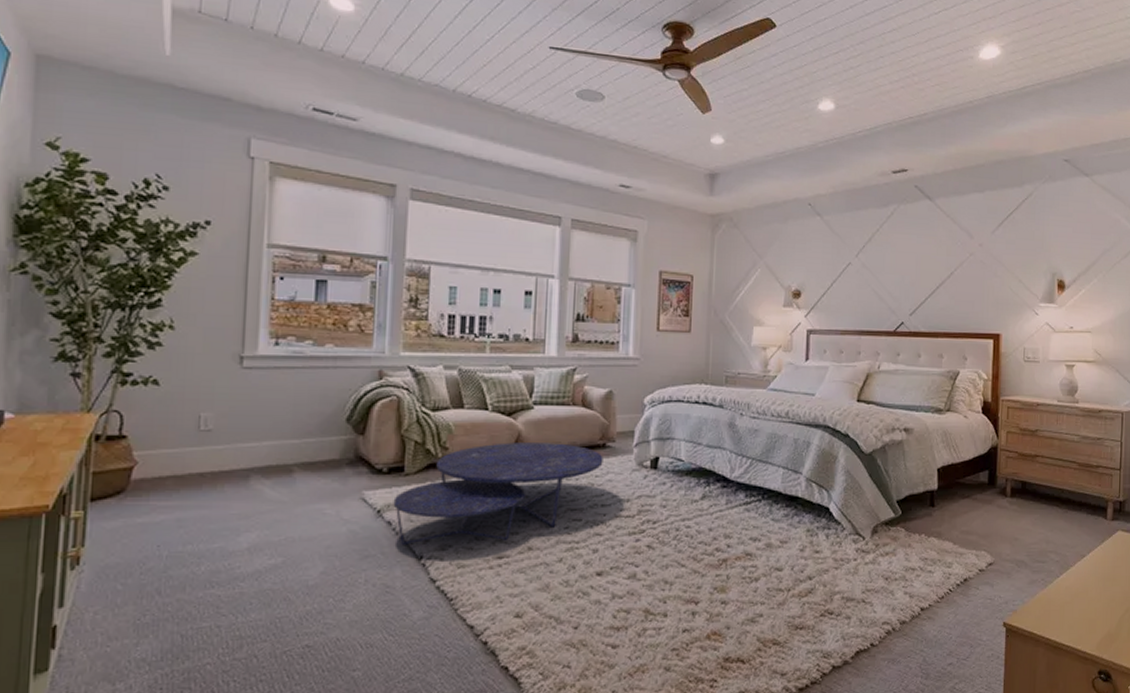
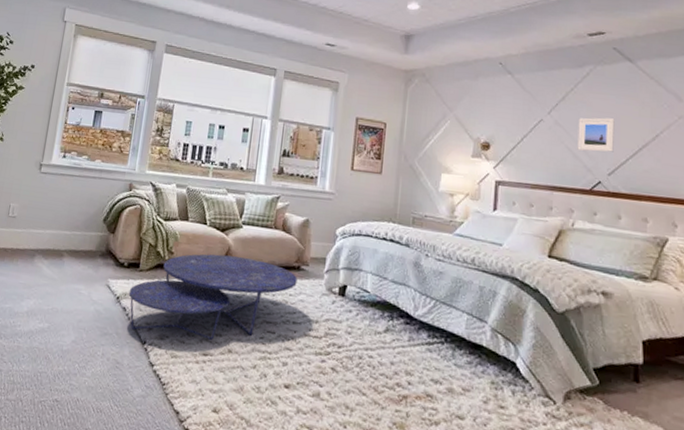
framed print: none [883,258,916,293] -> present [577,117,615,152]

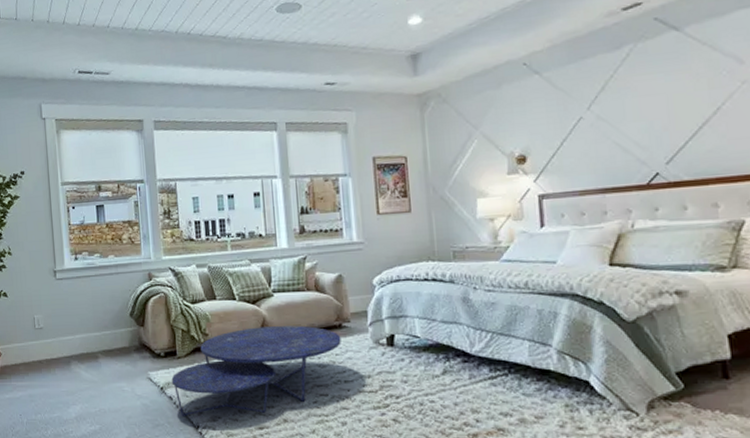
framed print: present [577,117,615,152] -> none [624,99,669,143]

